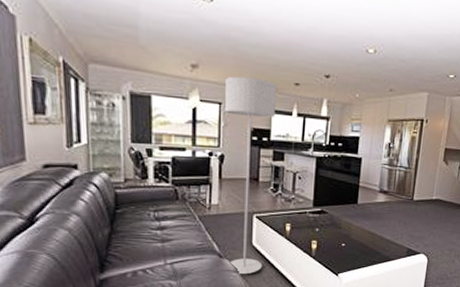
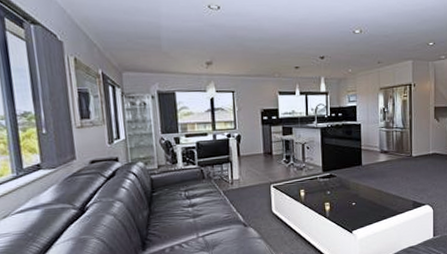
floor lamp: present [224,76,277,275] -> none [236,66,283,241]

